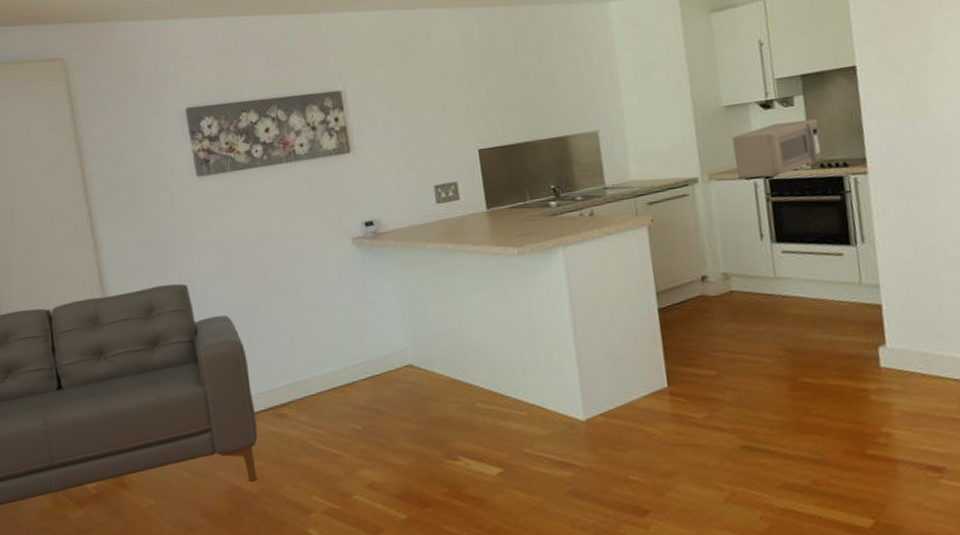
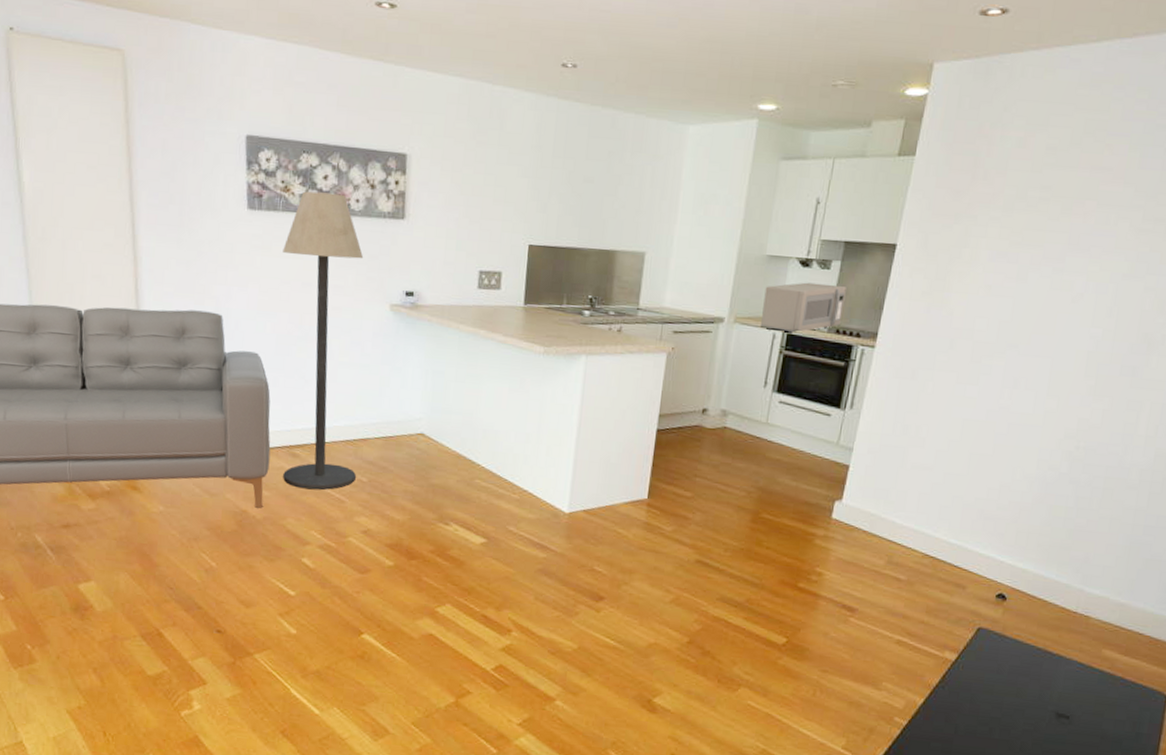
floor lamp: none [236,142,350,451] -> present [282,191,364,491]

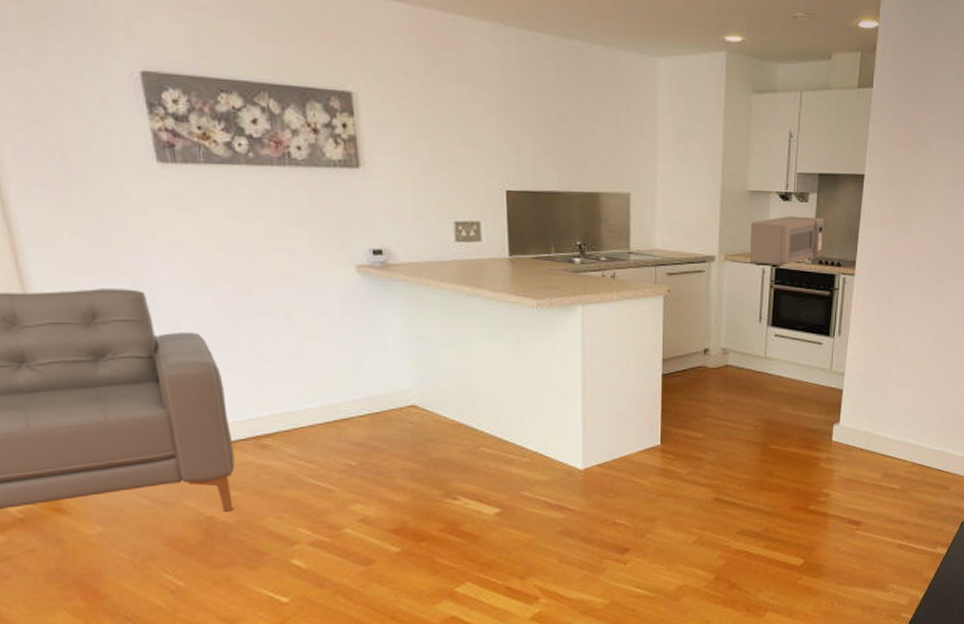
floor lamp: present [282,191,364,491] -> none [212,138,343,483]

